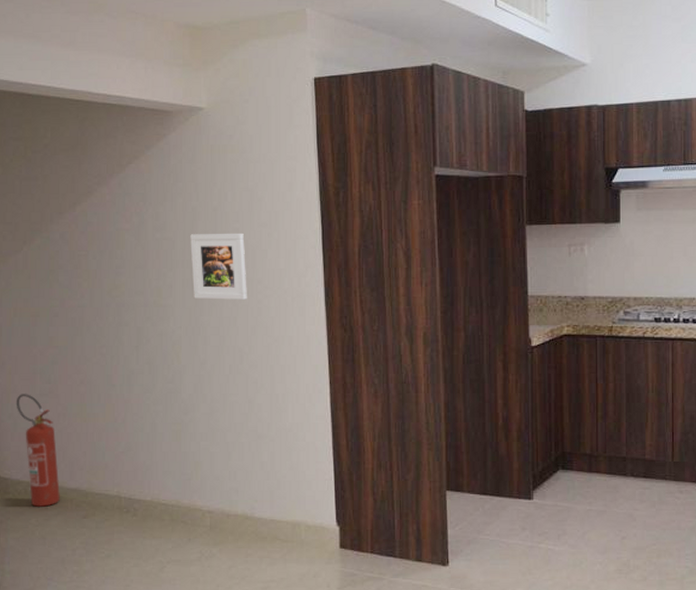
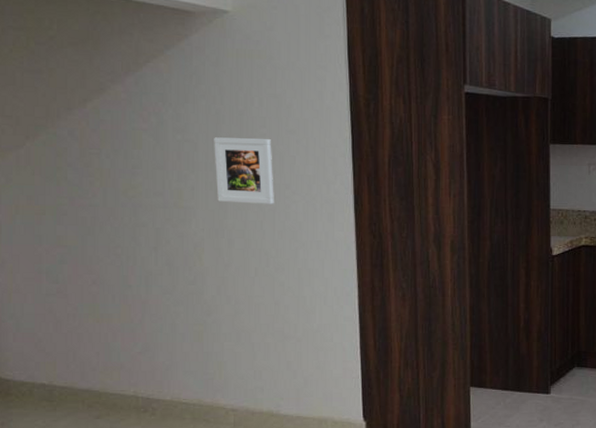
fire extinguisher: present [16,394,61,507] -> none [18,293,71,408]

